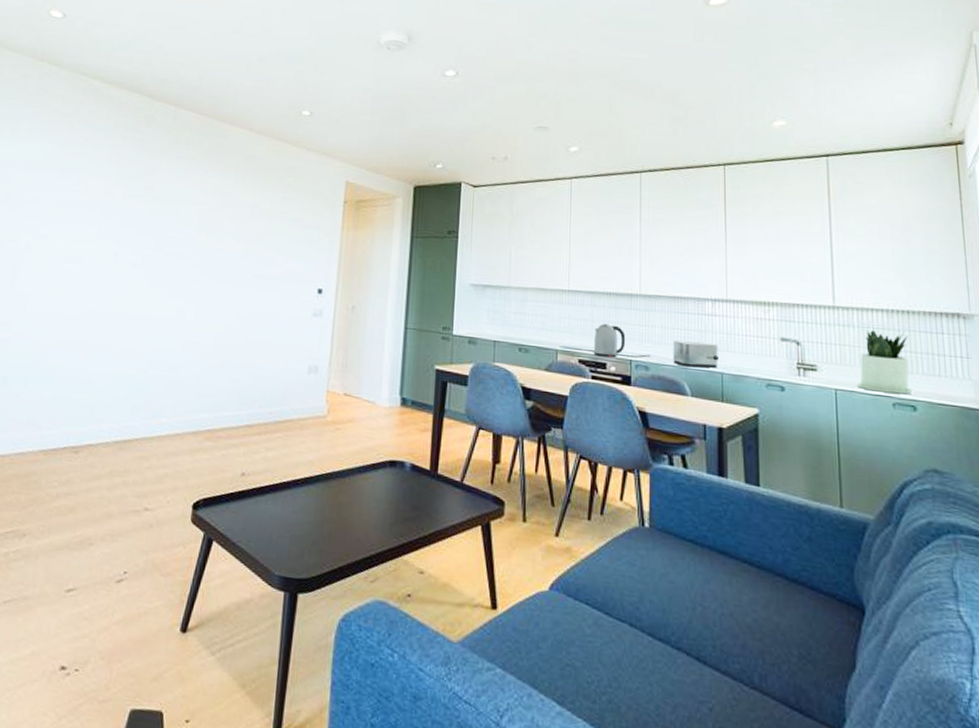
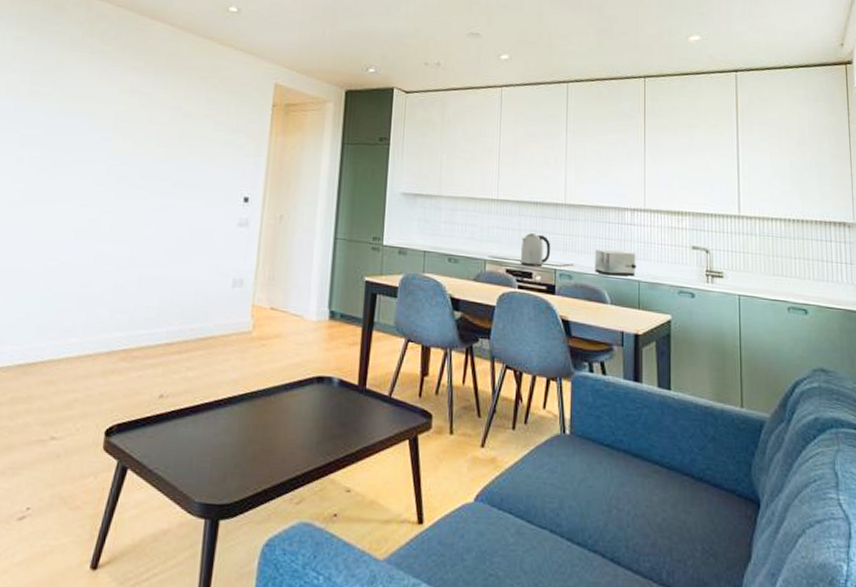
planter: present [856,330,914,395] -> none [757,238,806,299]

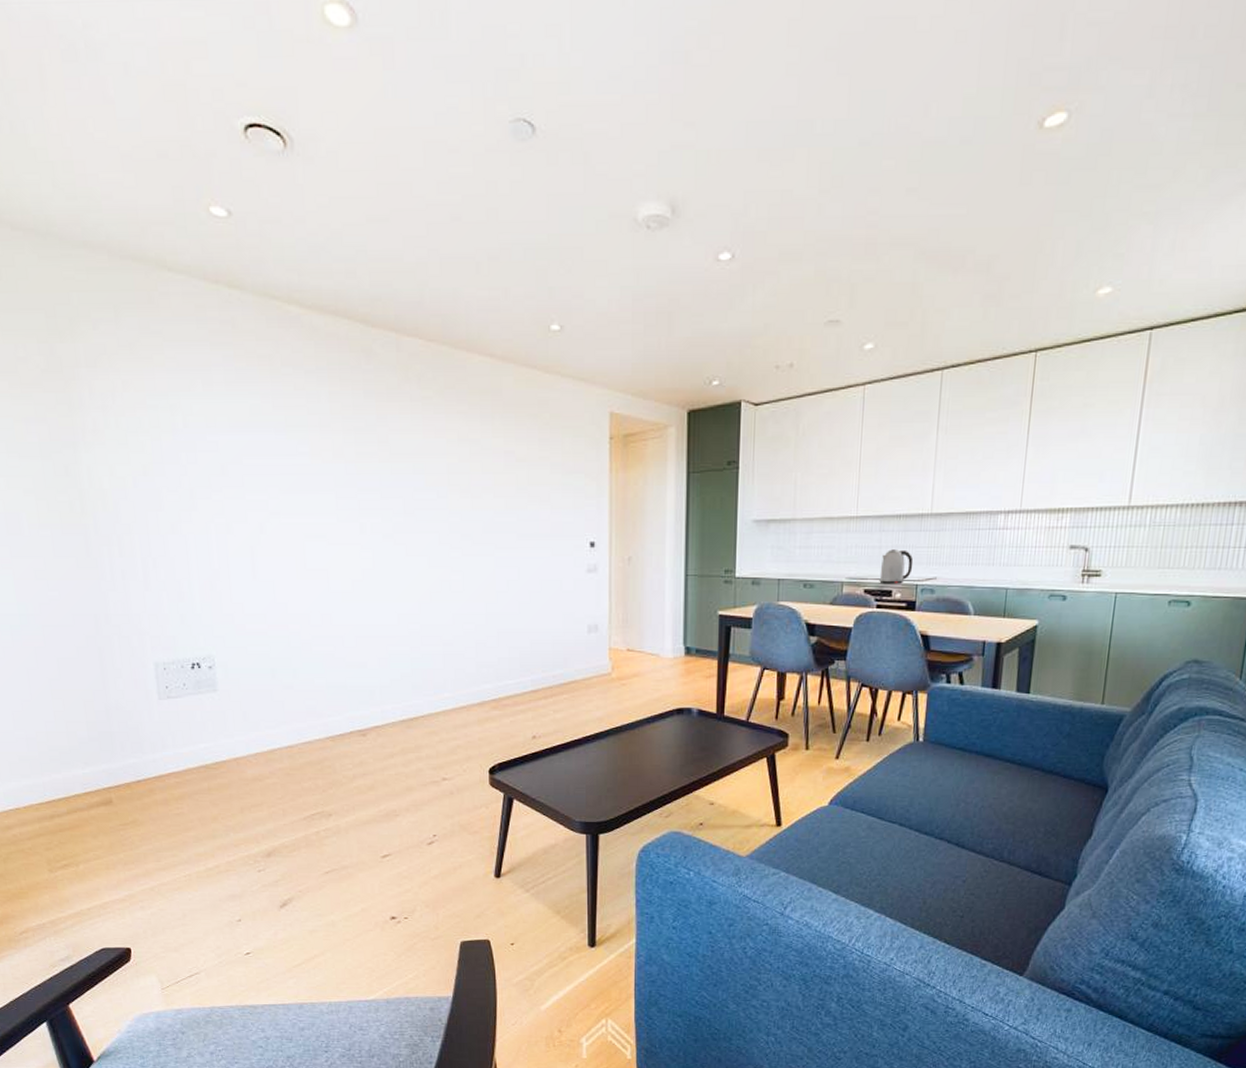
toaster: present [595,248,636,277] -> none [959,558,1006,586]

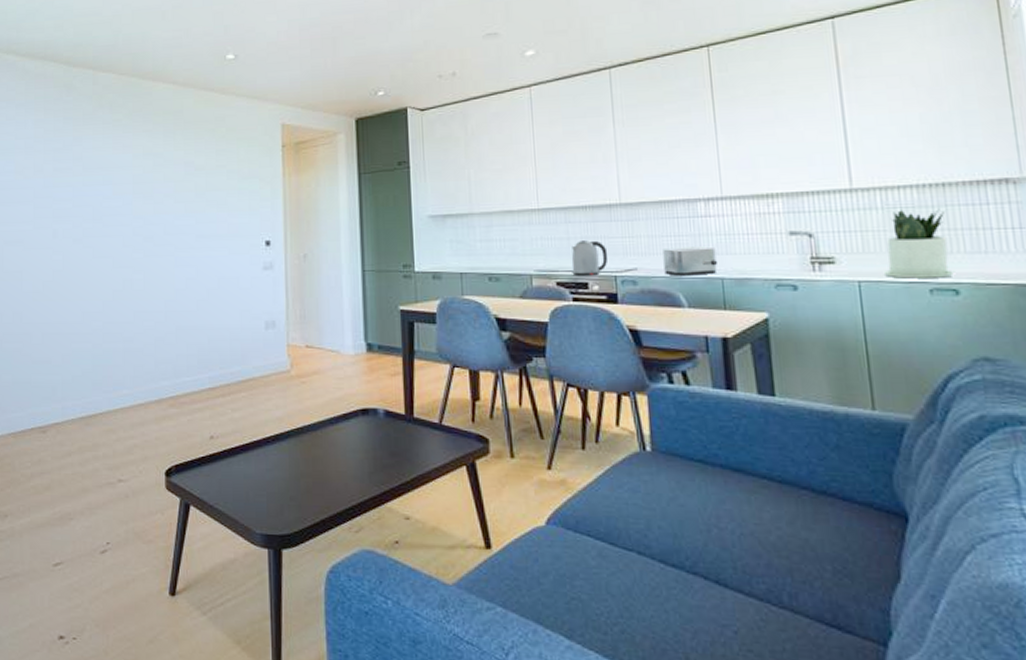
toaster: none [959,558,1006,586] -> present [663,246,717,276]
planter: none [1137,528,1197,591] -> present [883,209,955,279]

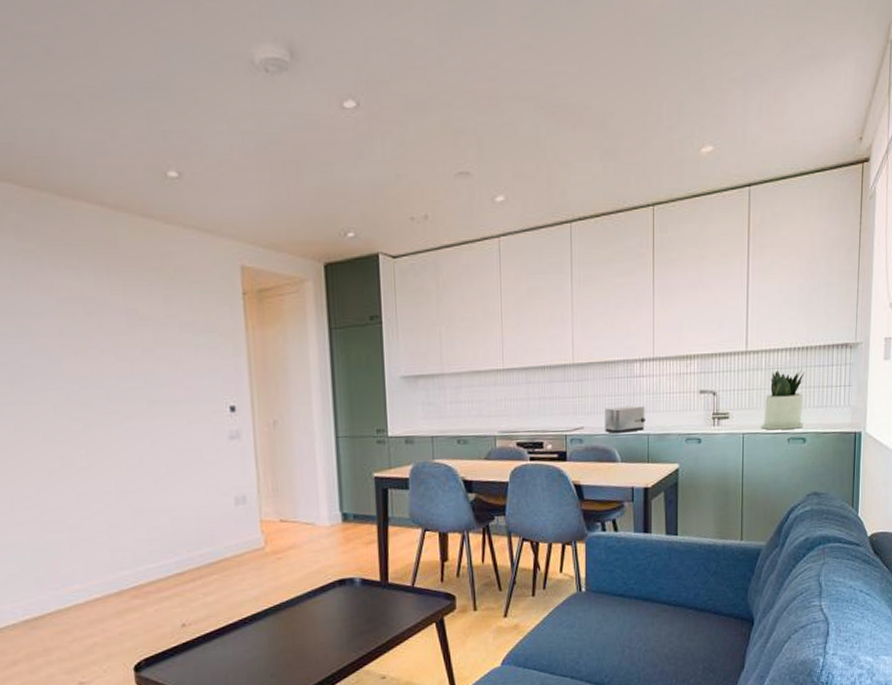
kettle: present [571,240,608,276] -> none [530,400,561,436]

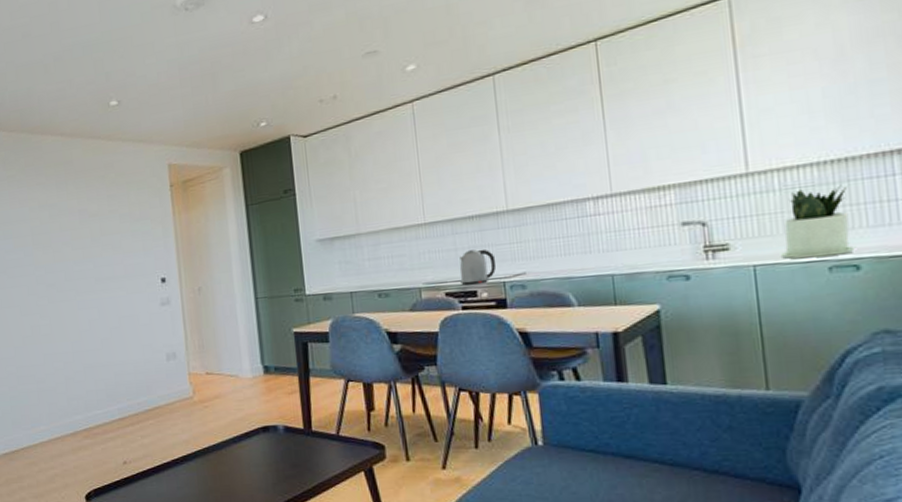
kettle: none [530,400,561,436] -> present [459,249,497,286]
toaster: present [605,405,645,434] -> none [551,244,607,277]

